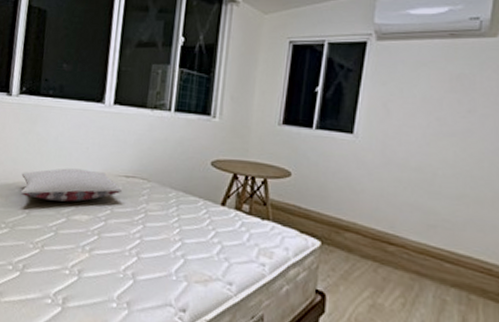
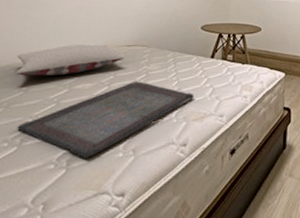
serving tray: none [20,220,198,300] -> present [17,80,194,158]

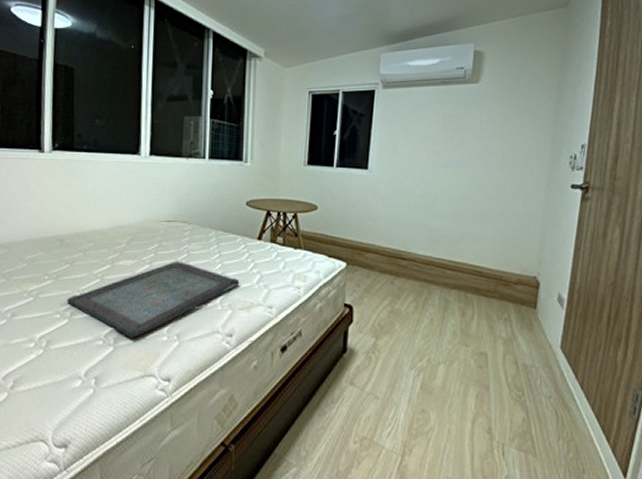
pillow: present [17,44,125,76] -> none [61,218,165,249]

